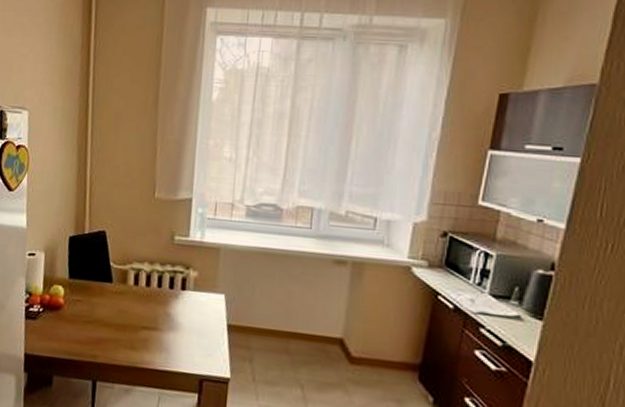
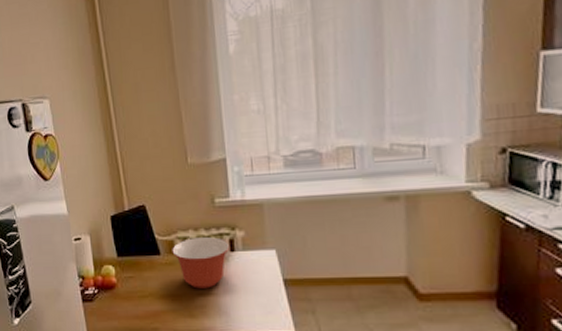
mixing bowl: none [124,271,182,323] -> present [172,237,230,289]

